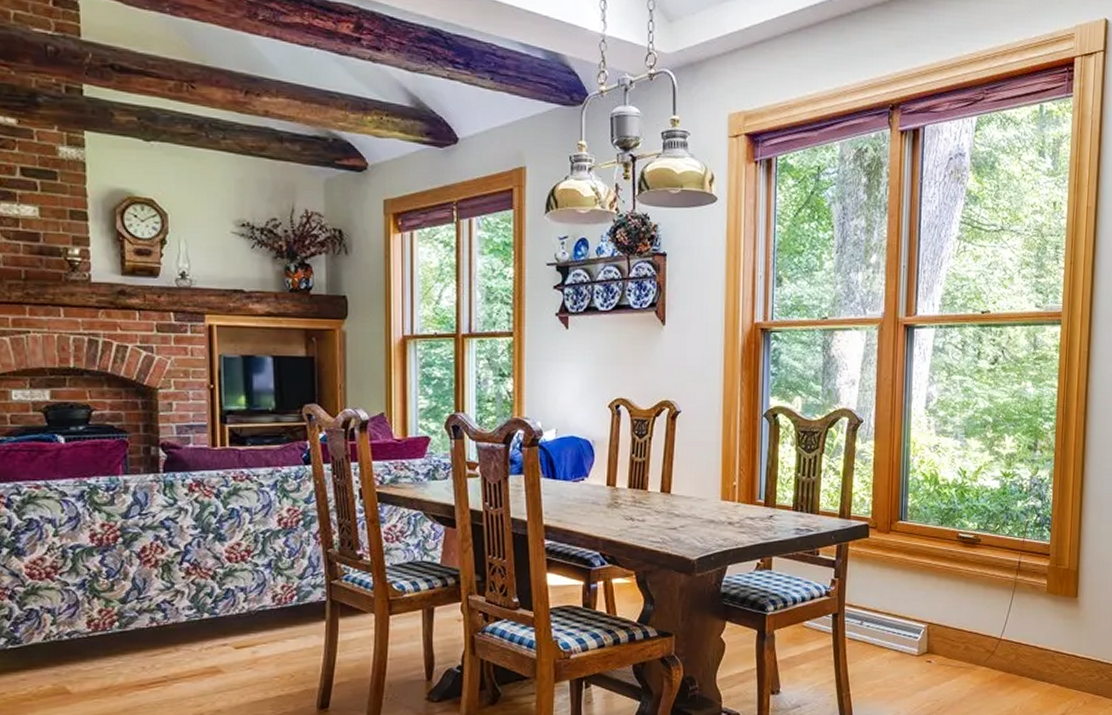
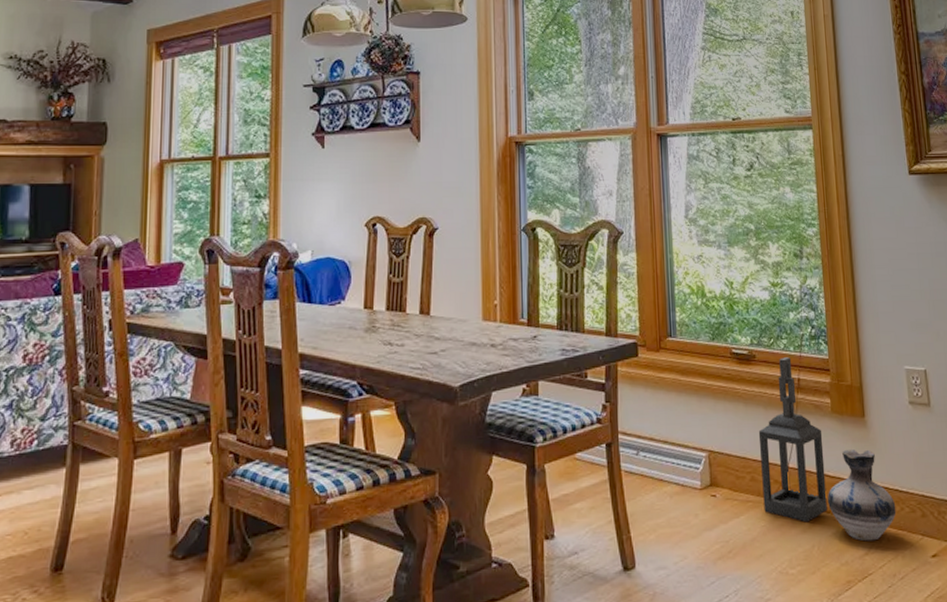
lantern: none [974,542,1036,686] -> present [758,357,828,523]
ceramic jug: none [1033,626,1096,704] -> present [827,450,896,542]

